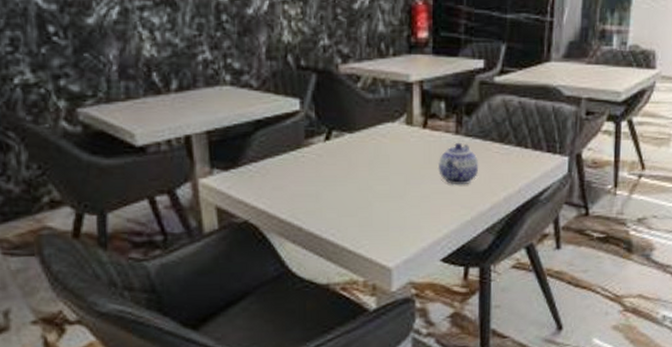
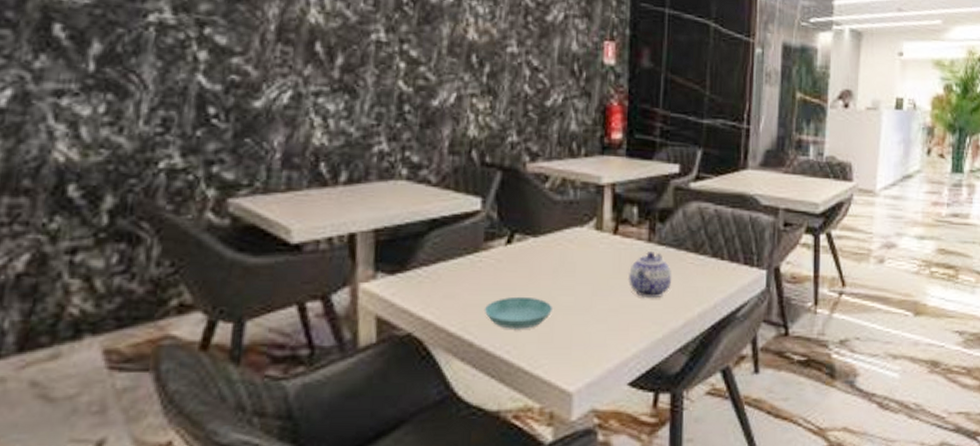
saucer: none [309,186,370,215] -> present [484,296,552,329]

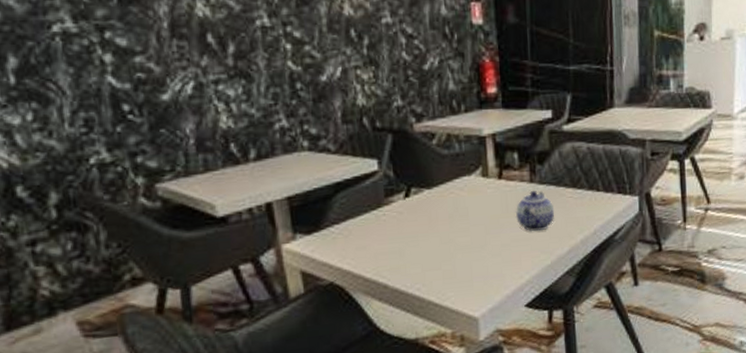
saucer: present [484,296,552,329] -> none [392,241,452,270]

